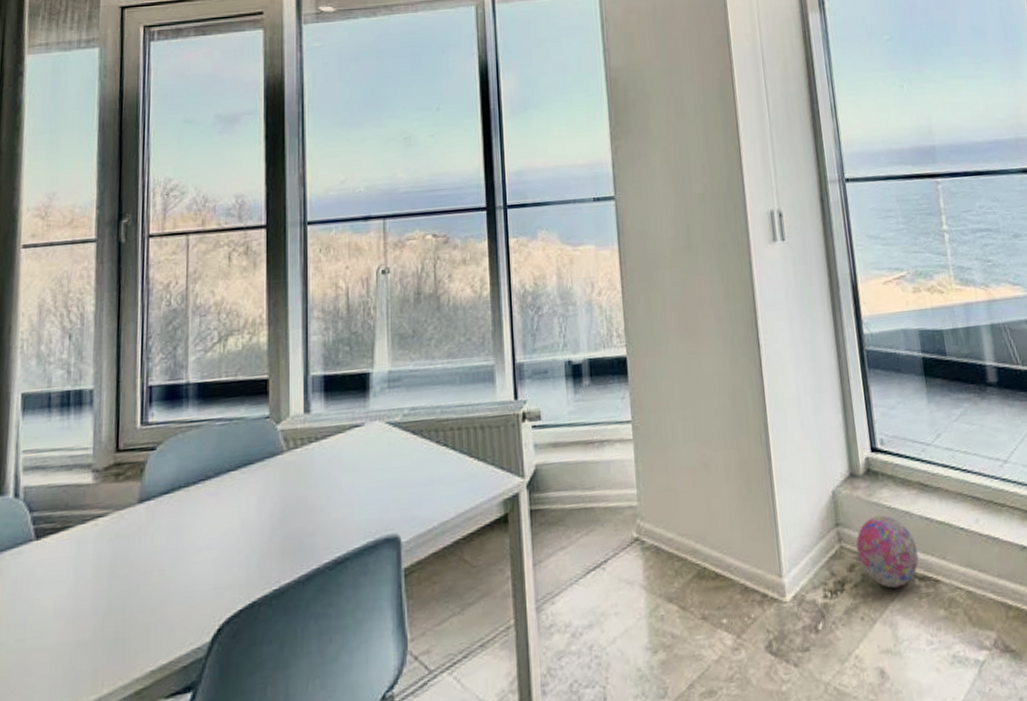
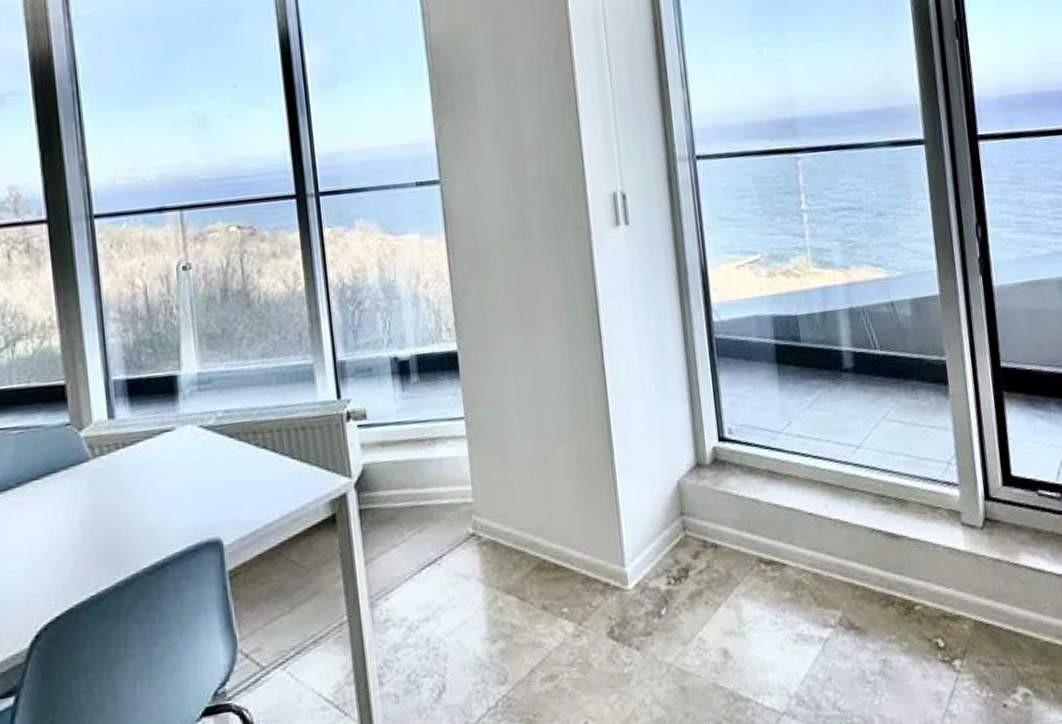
decorative ball: present [856,515,919,588] -> none [701,503,766,573]

